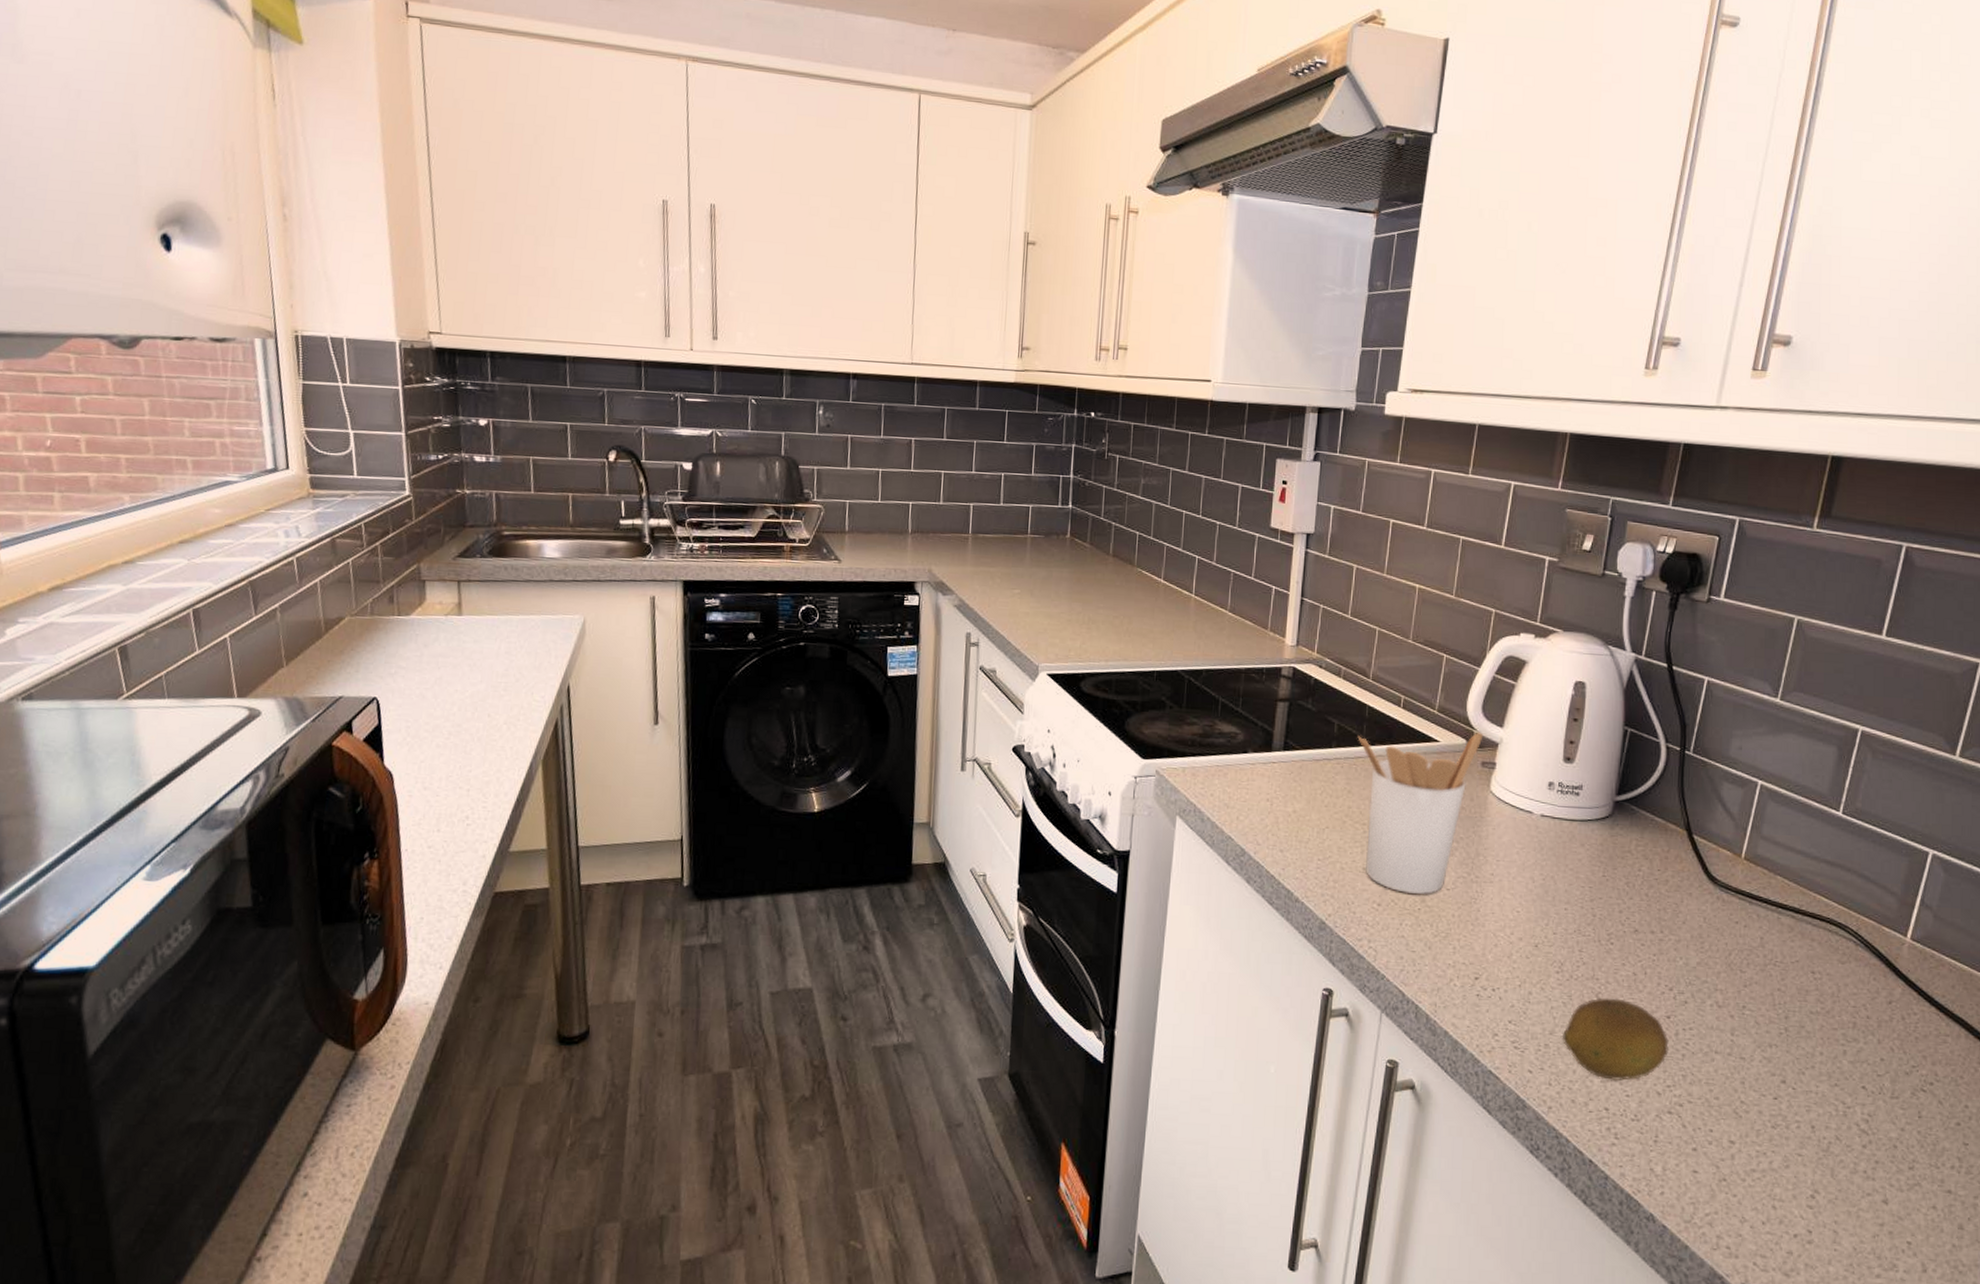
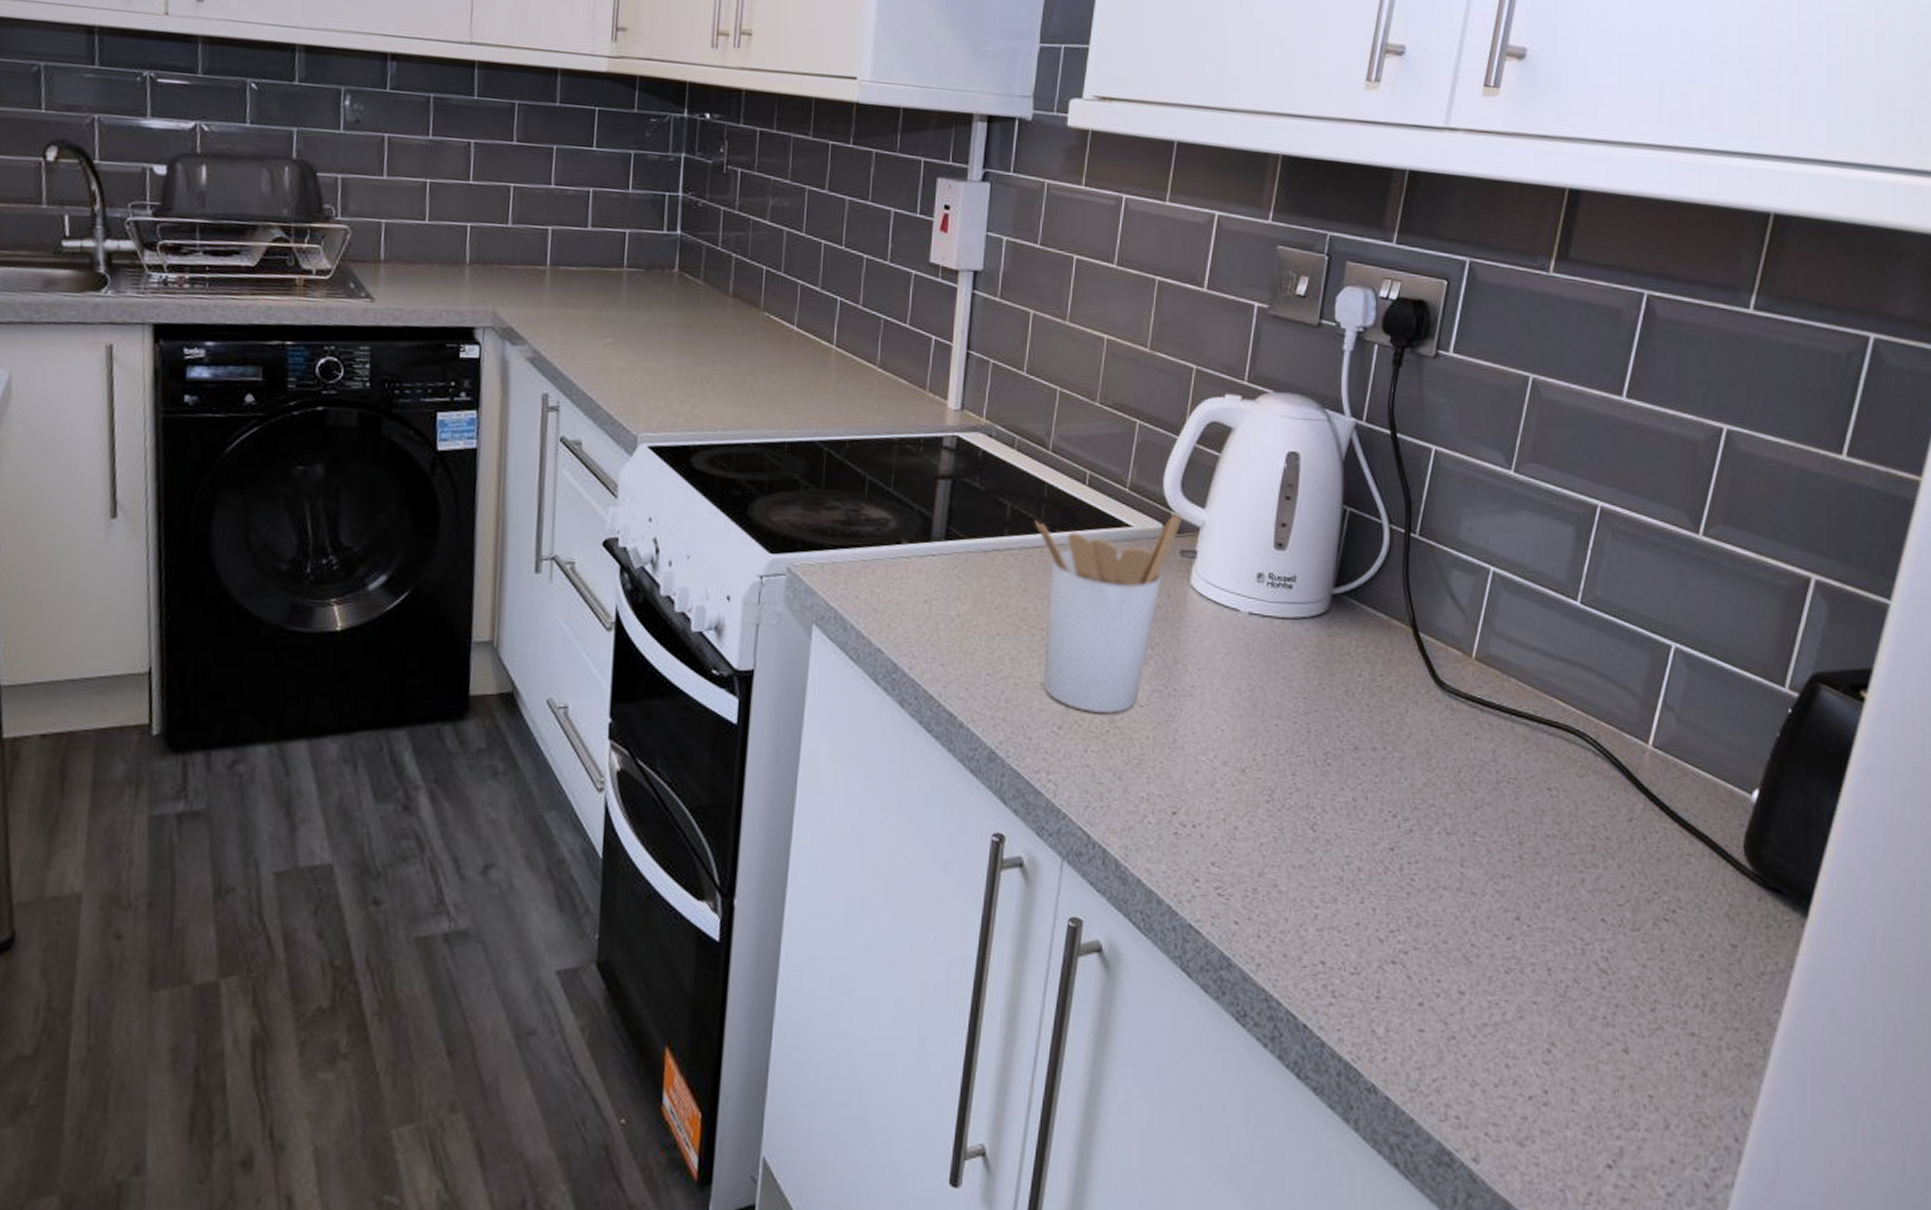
fruit: present [1561,997,1669,1081] -> none [1272,829,1392,927]

